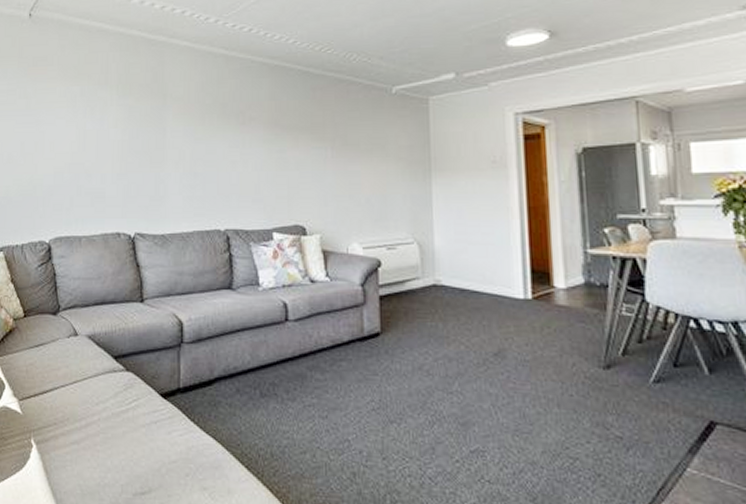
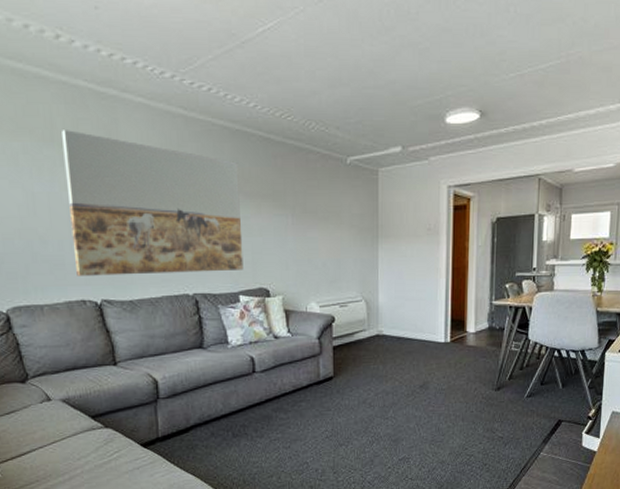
wall art: none [114,73,278,209] -> present [62,130,244,276]

